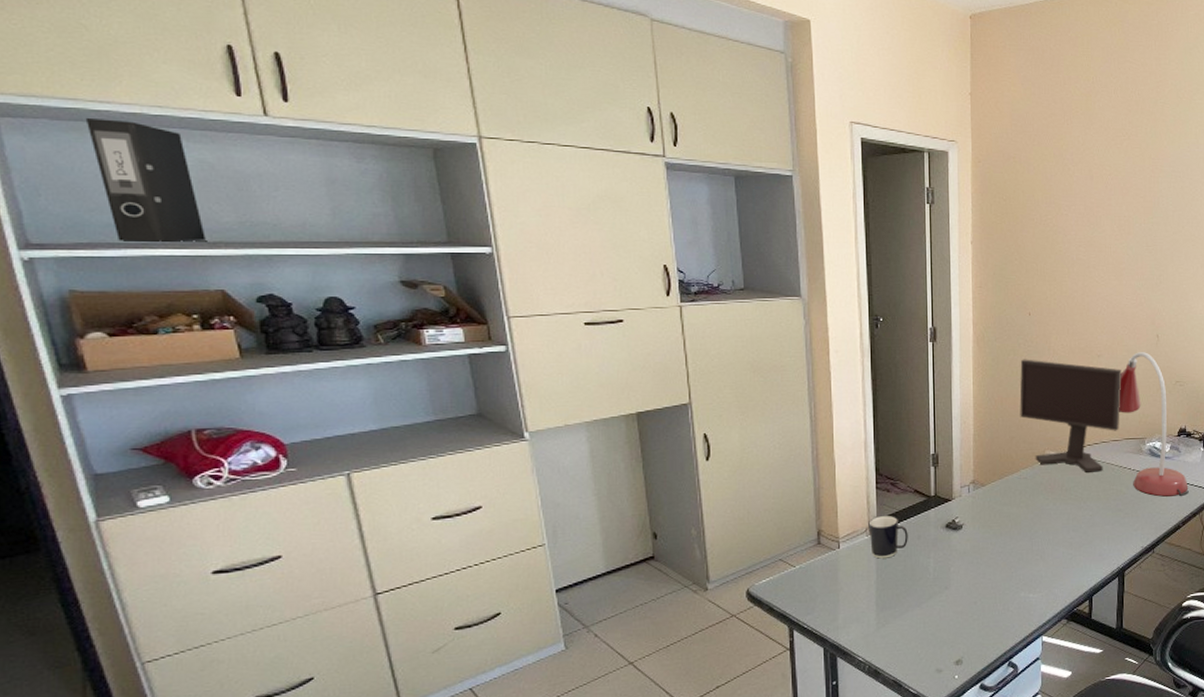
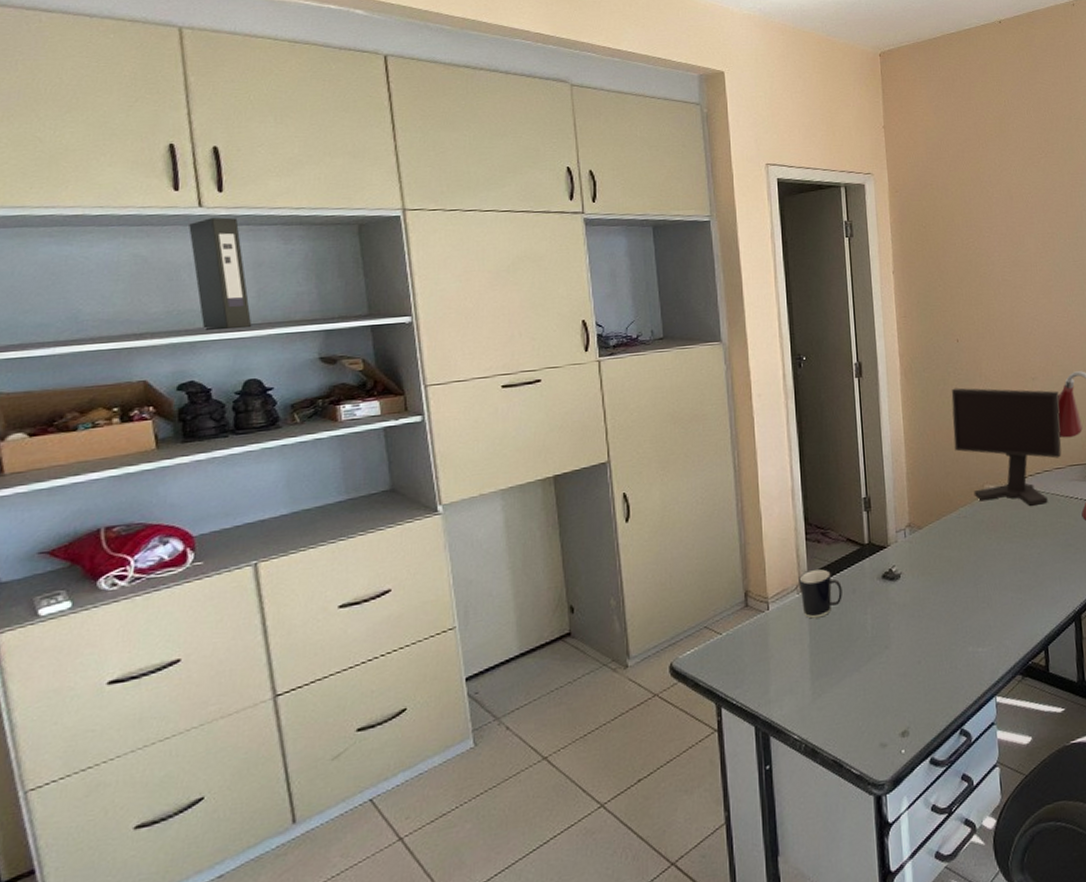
binder: present [85,117,206,242] -> none [30,222,133,340]
binder: none [255,128,329,244] -> present [189,217,252,330]

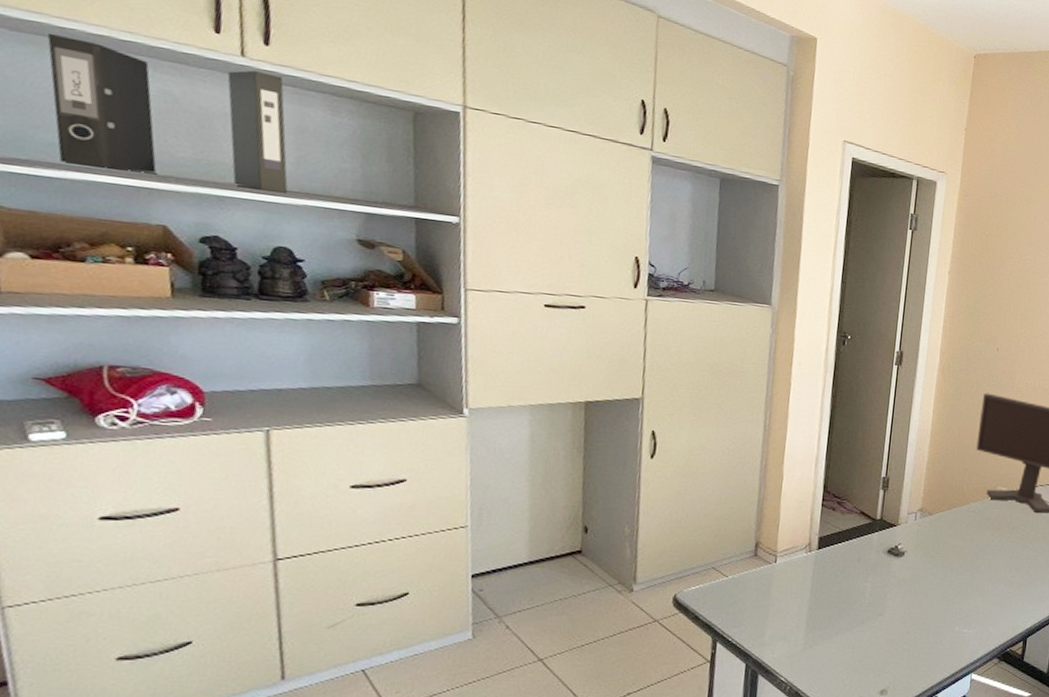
binder: none [30,222,133,340] -> present [47,32,157,174]
mug: present [799,568,842,619] -> none [808,533,849,578]

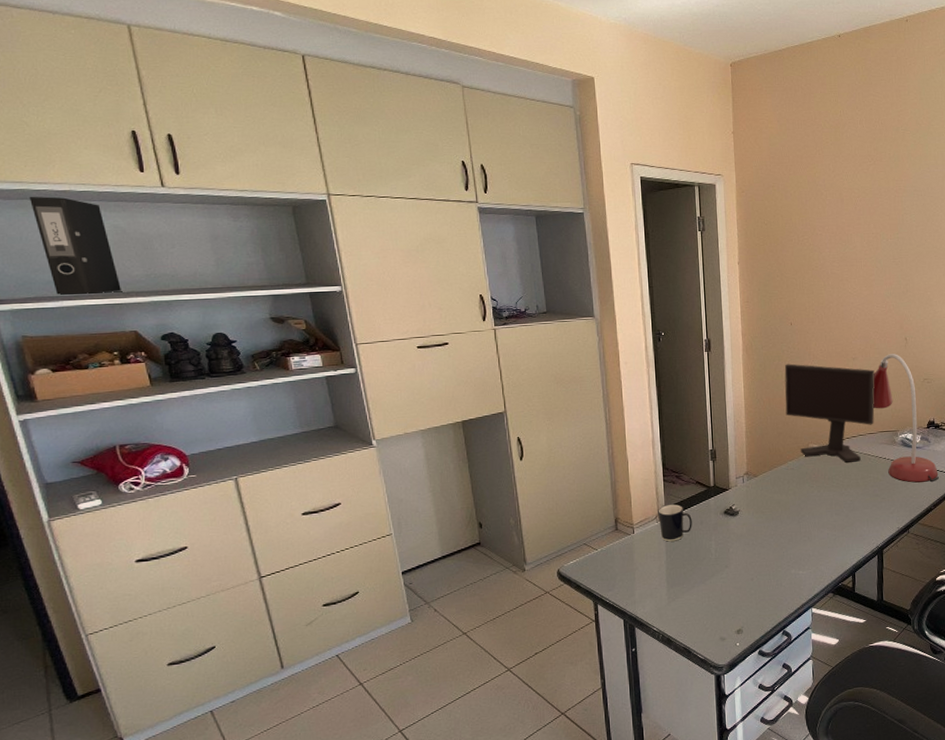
binder: present [227,70,288,193] -> none [155,196,215,291]
mug: none [808,533,849,578] -> present [658,503,692,542]

